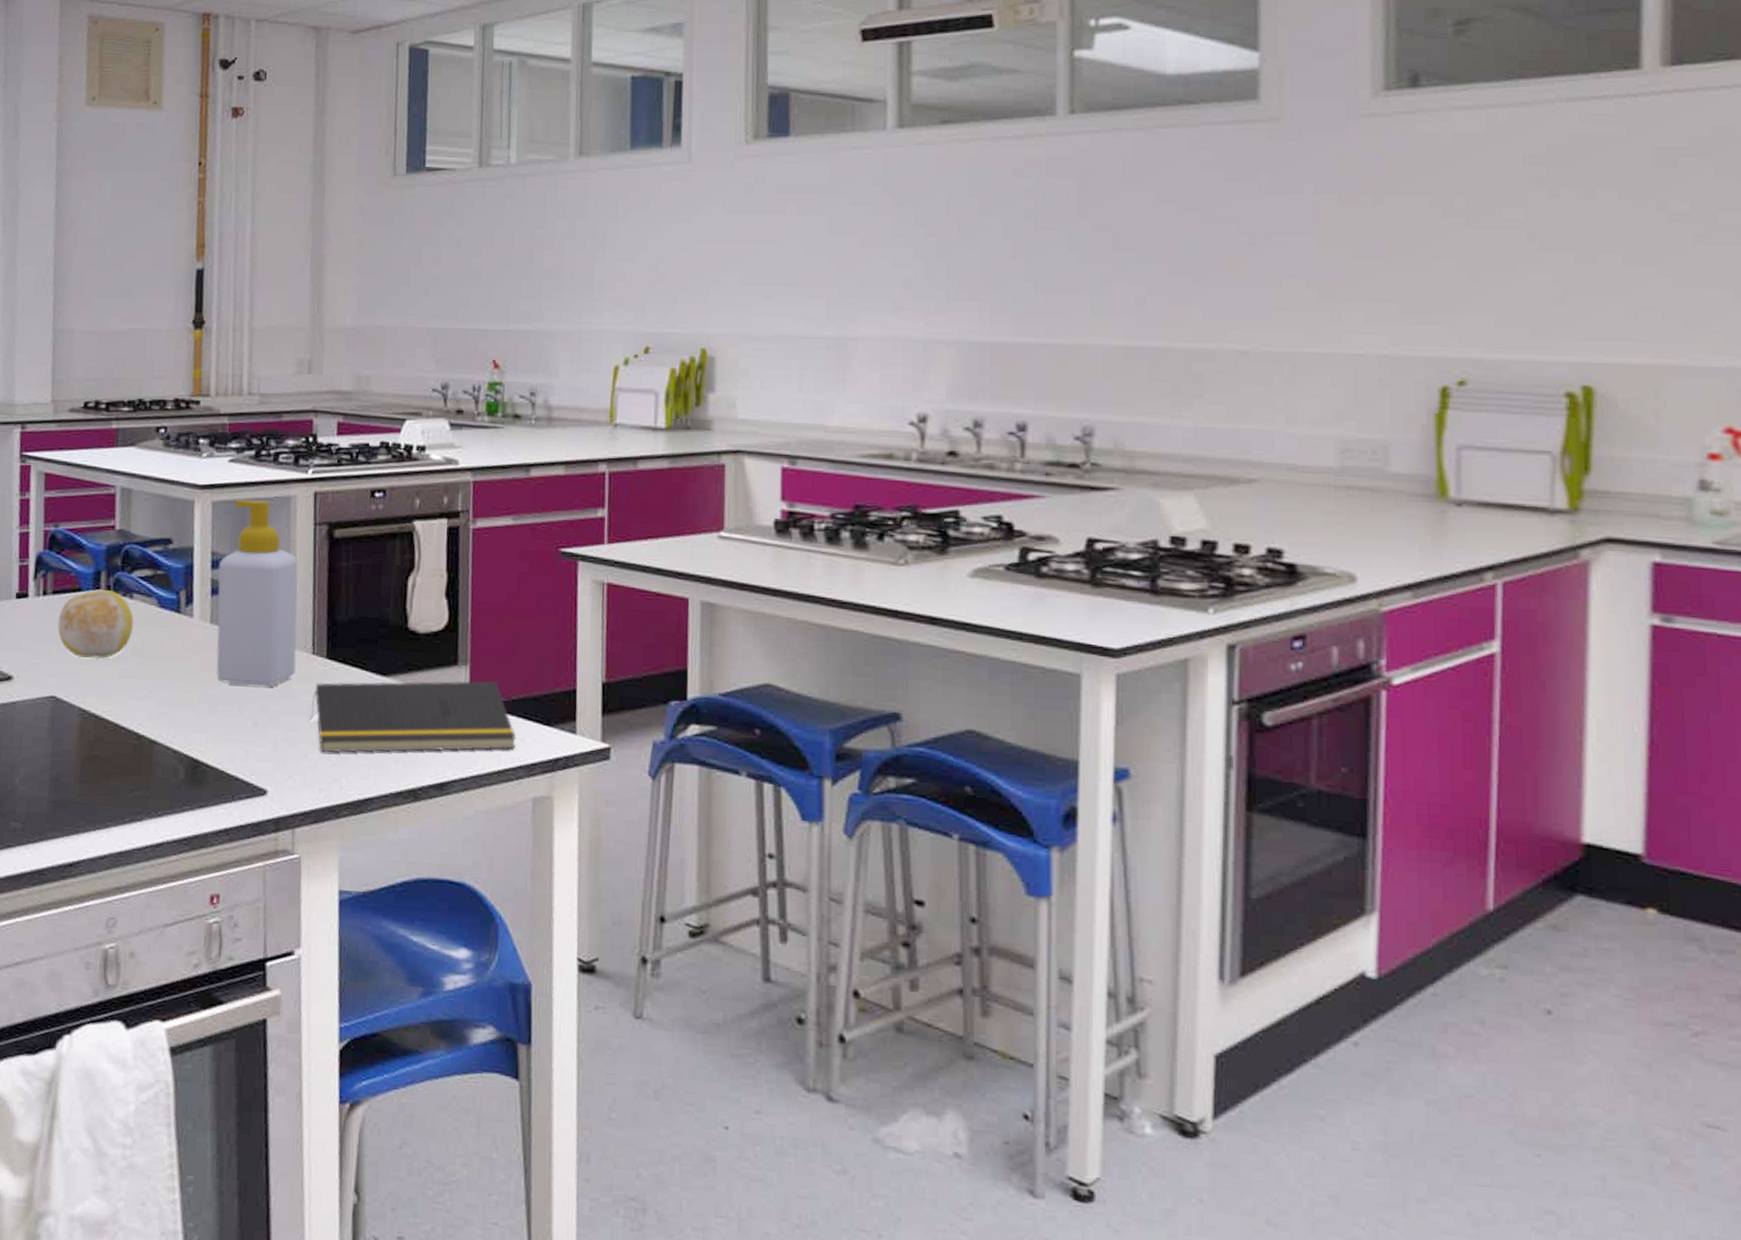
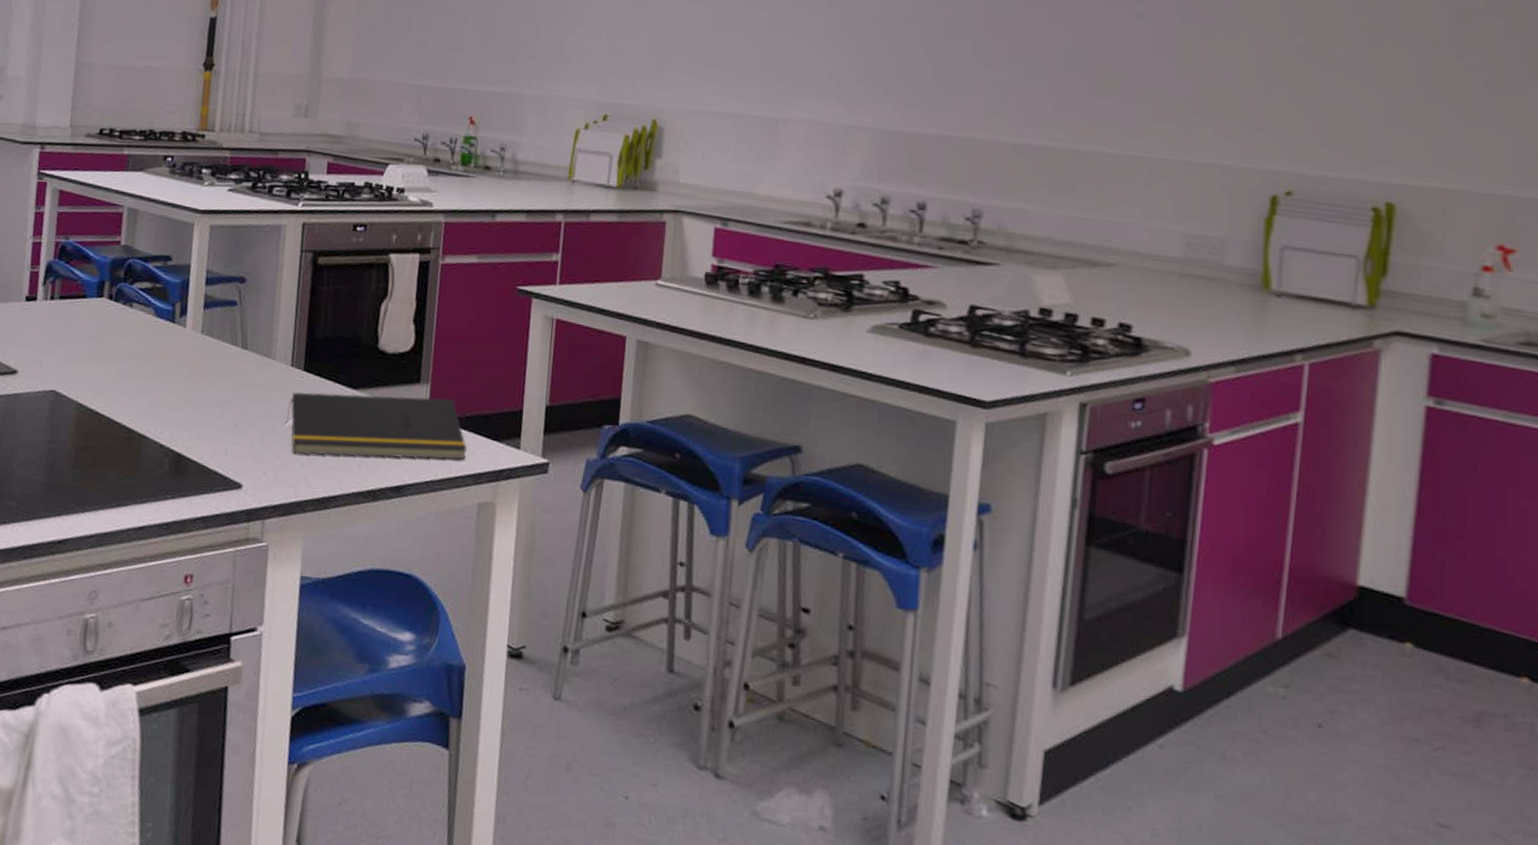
fruit: present [57,590,134,659] -> none [62,297,132,360]
soap bottle: present [216,499,298,687] -> none [203,225,284,393]

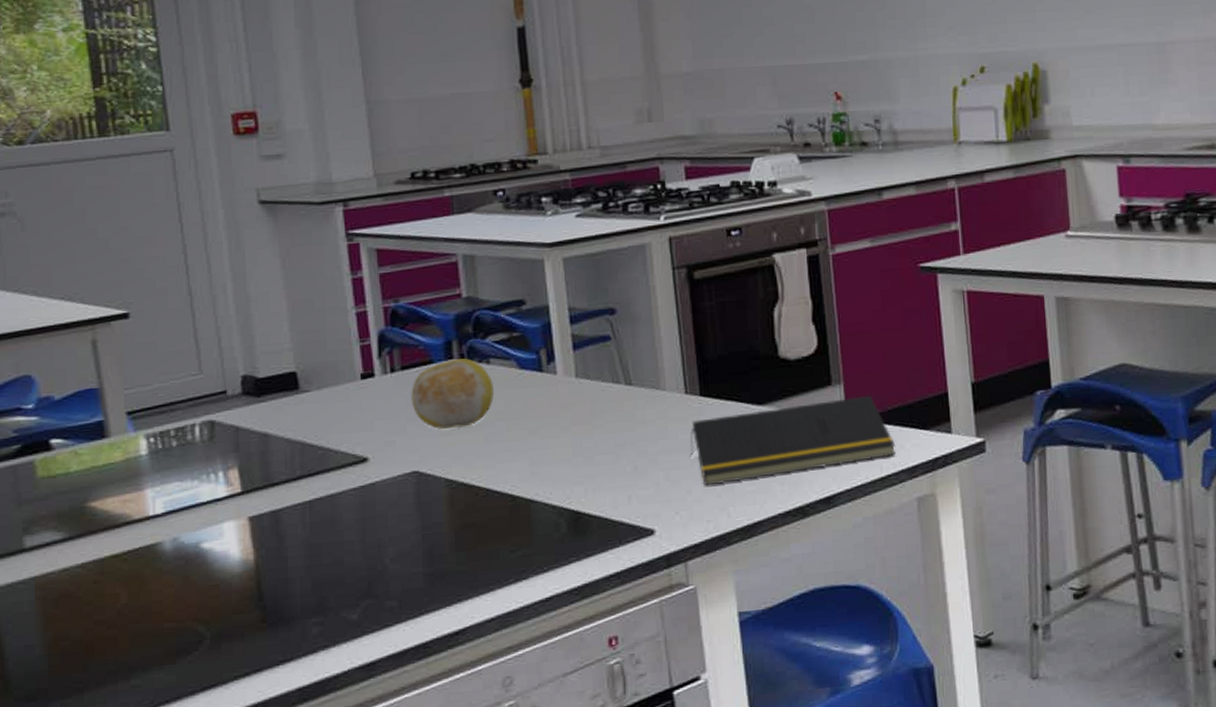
fruit: none [62,297,132,360] -> present [411,358,495,430]

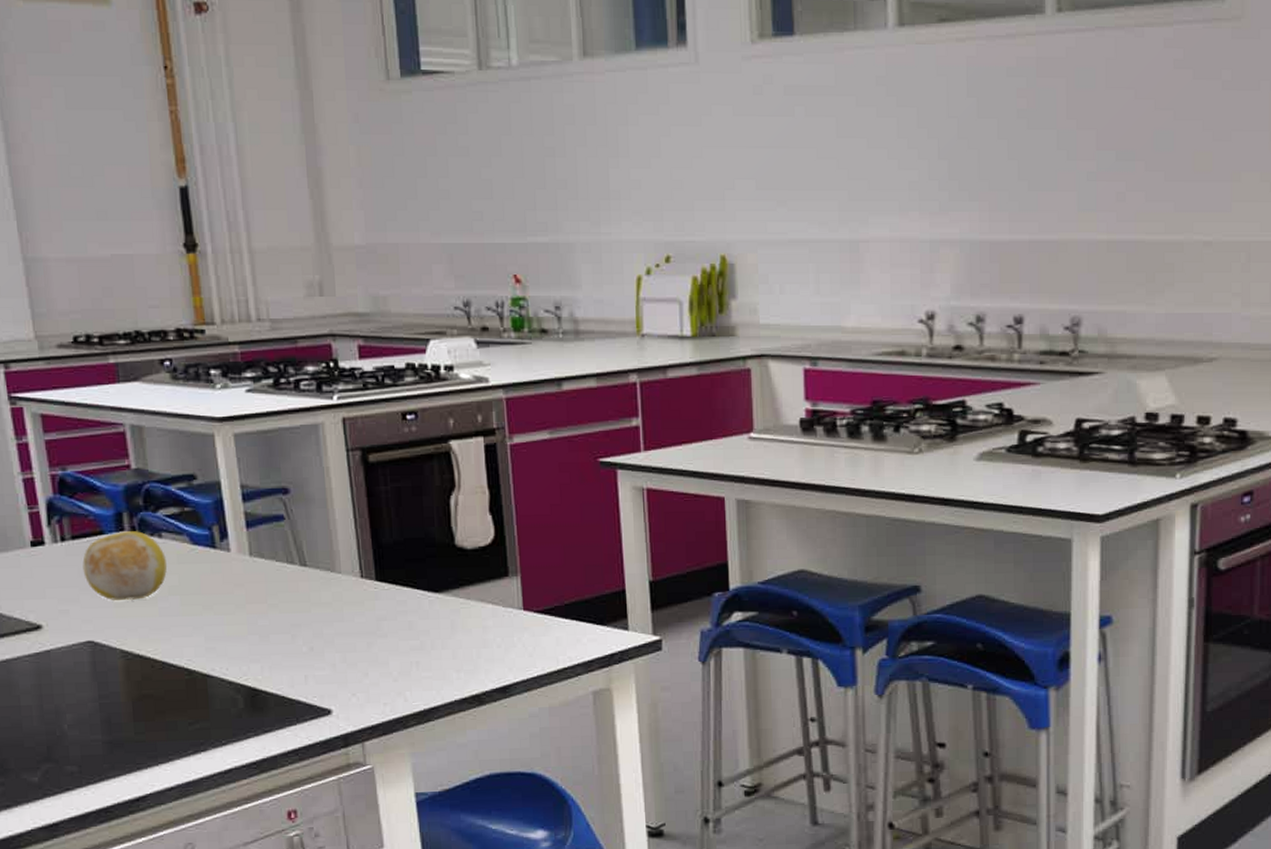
notepad: present [690,395,895,486] -> none [366,588,572,670]

